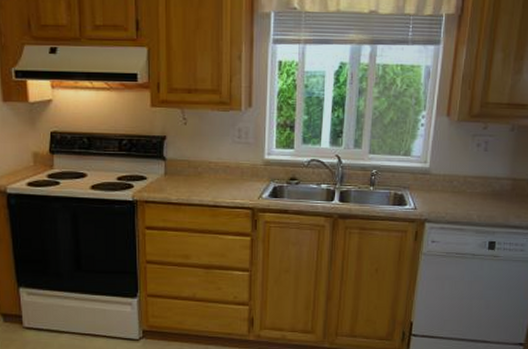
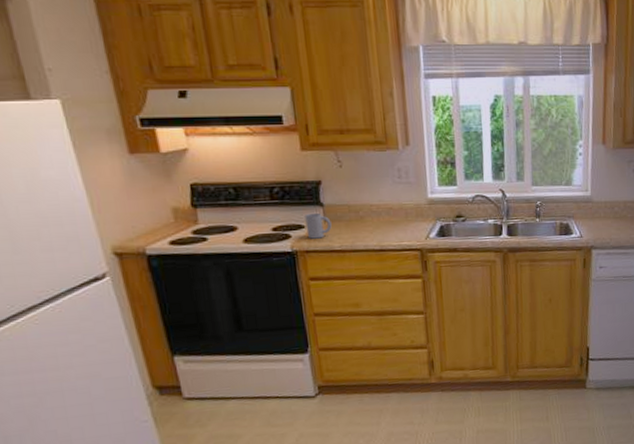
mug: none [148,167,171,190] -> present [305,214,332,239]

